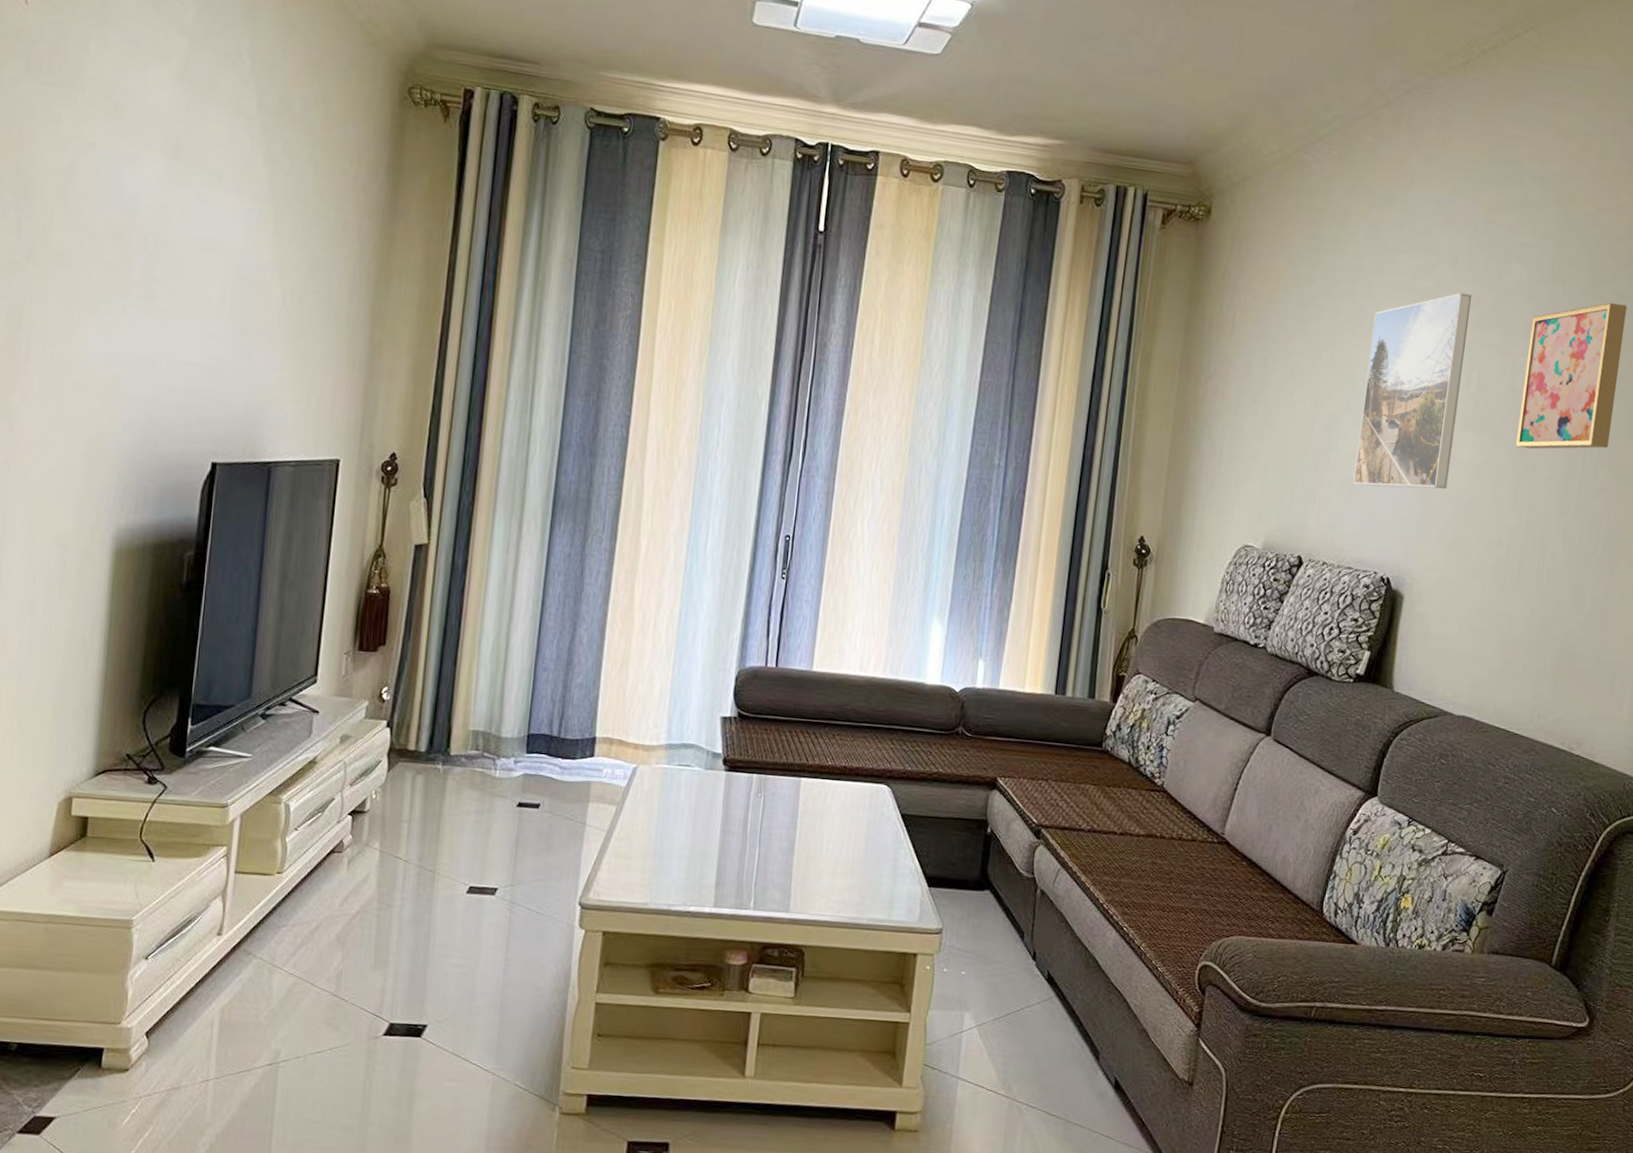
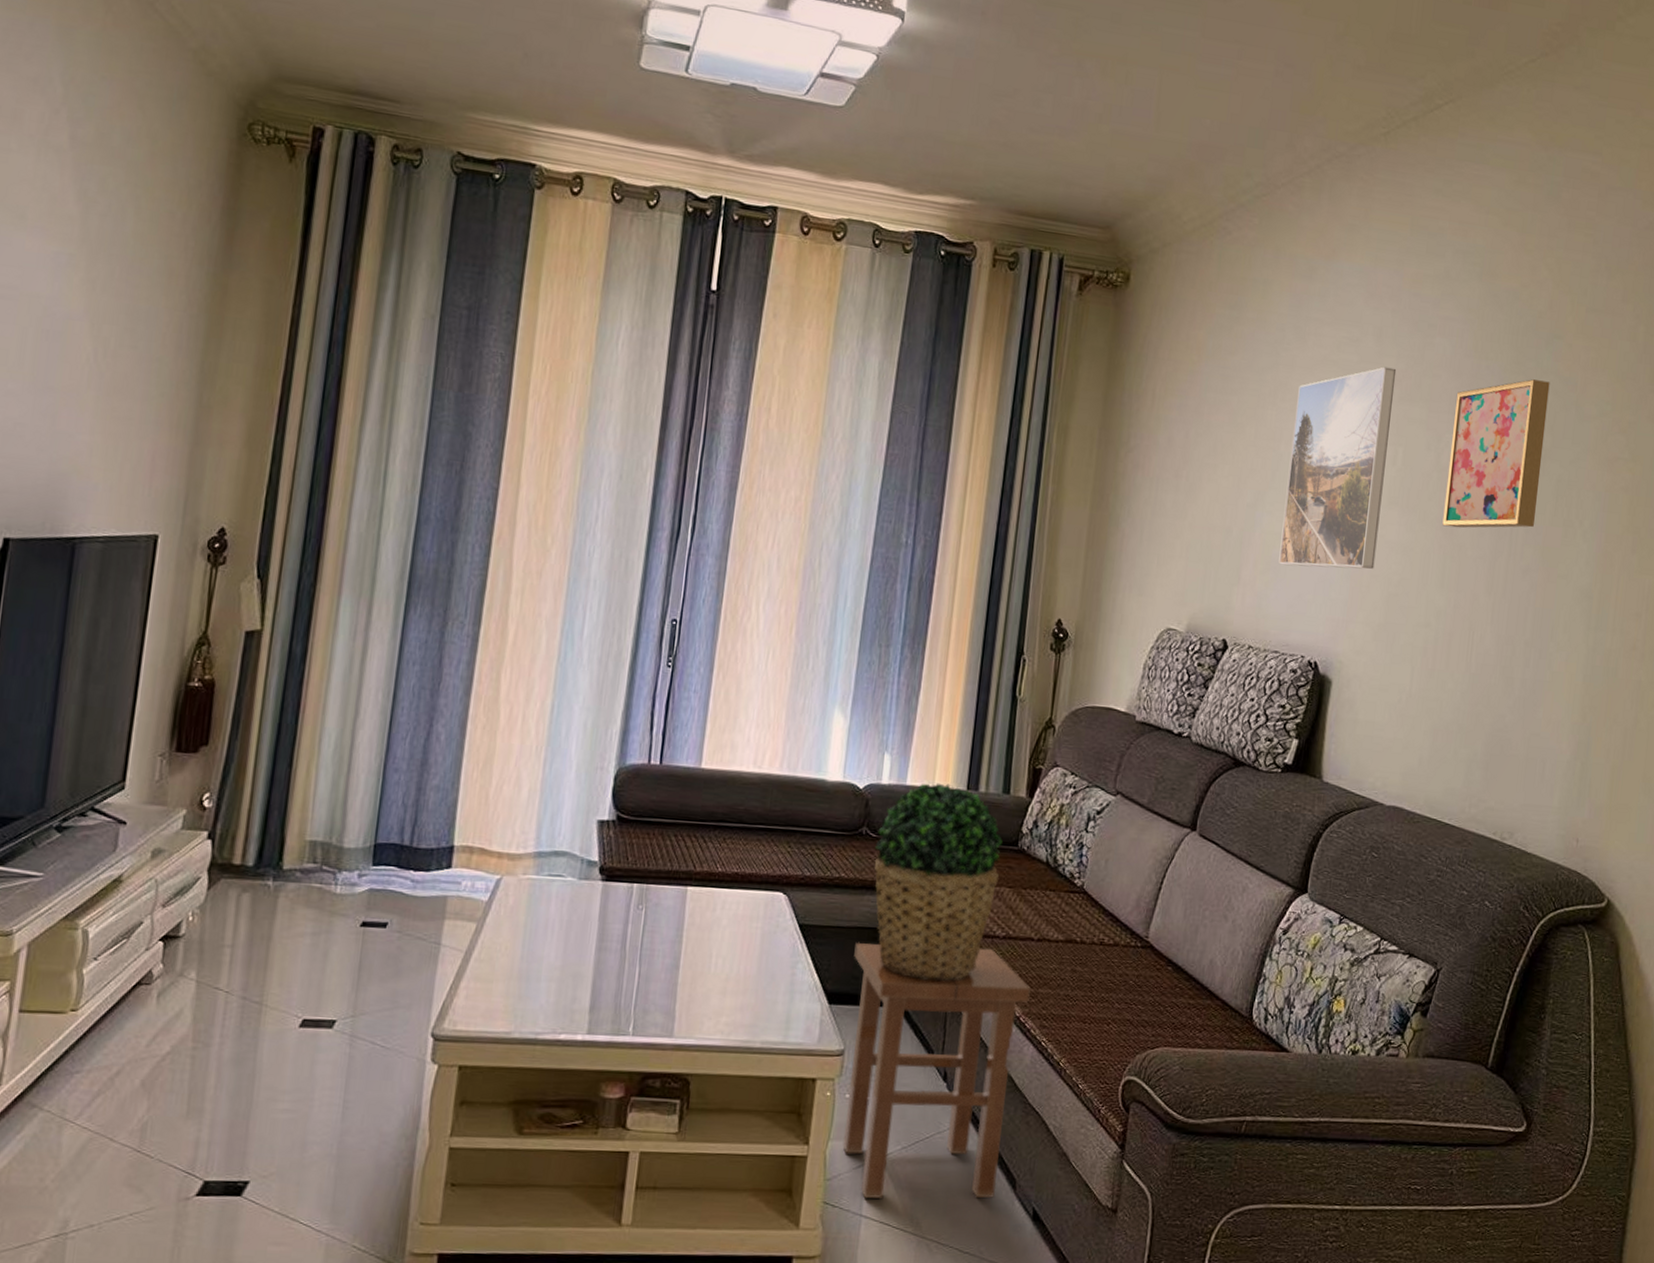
stool: none [941,831,1113,1067] -> present [842,942,1031,1198]
potted plant: none [970,687,1088,869] -> present [874,782,1003,981]

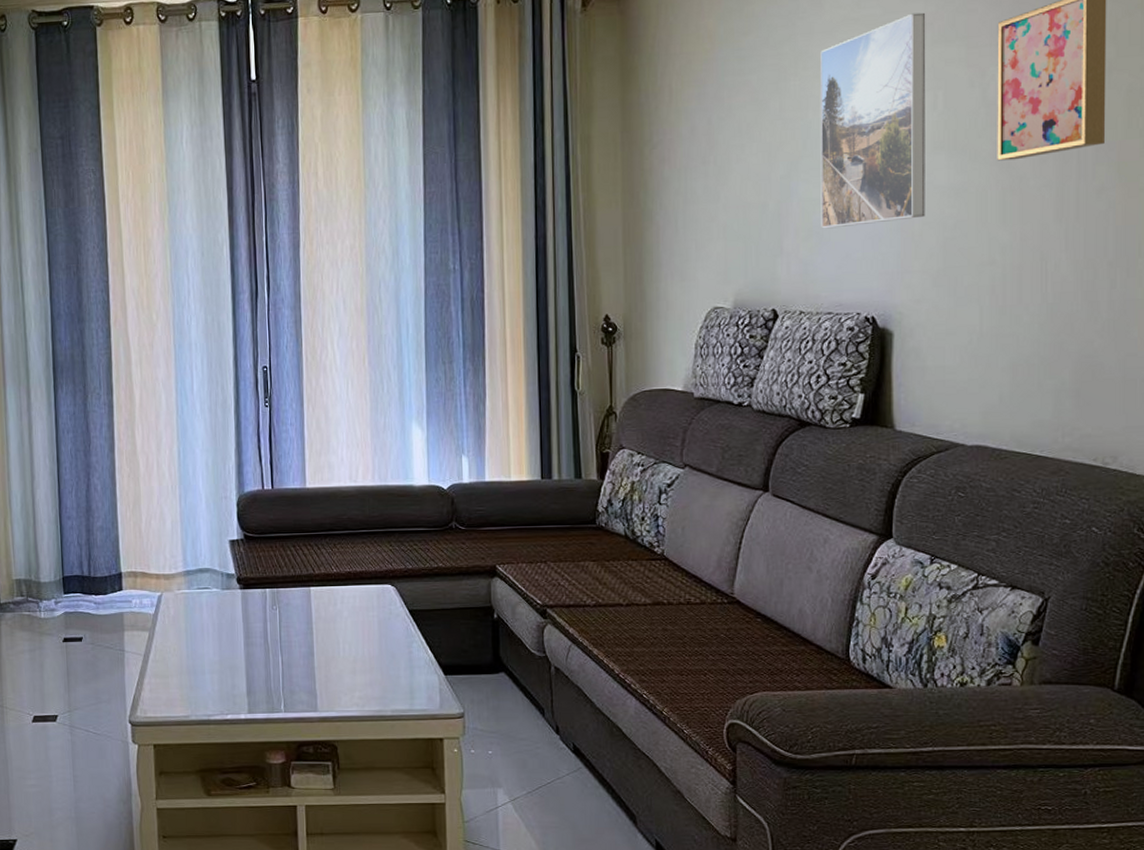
stool: present [842,942,1031,1198] -> none [460,616,626,836]
potted plant: present [874,782,1003,981] -> none [465,476,582,648]

